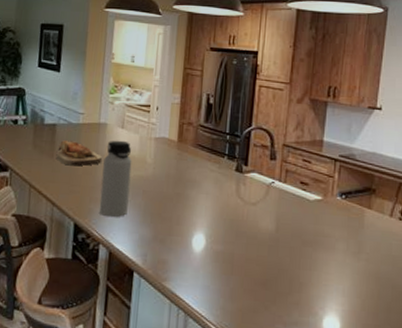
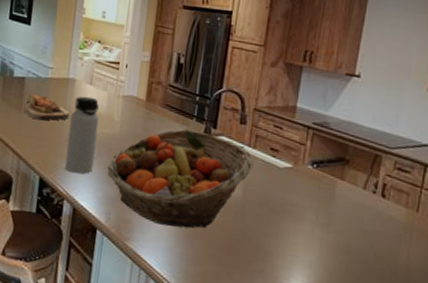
fruit basket: none [142,168,285,265] -> present [107,129,254,228]

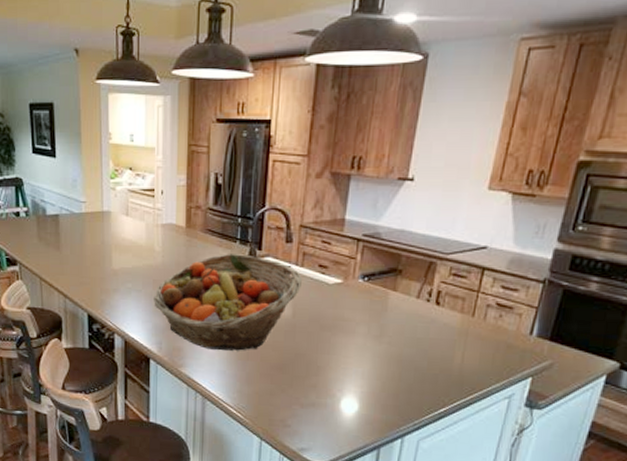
cutting board: present [24,94,70,121] -> none [62,231,110,258]
water bottle: present [64,96,100,174] -> none [110,228,140,308]

